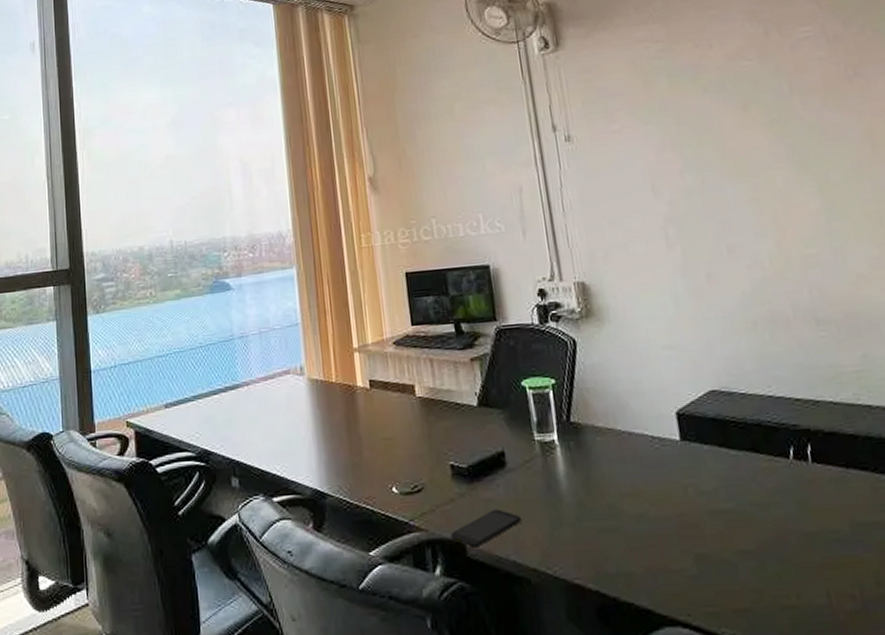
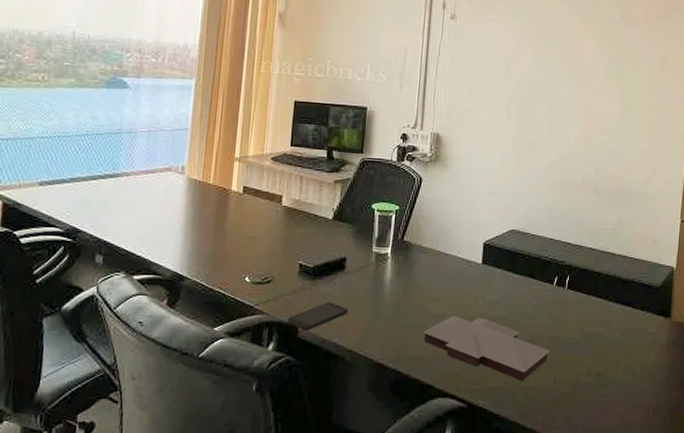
papers: none [621,513,811,598] -> present [421,316,551,381]

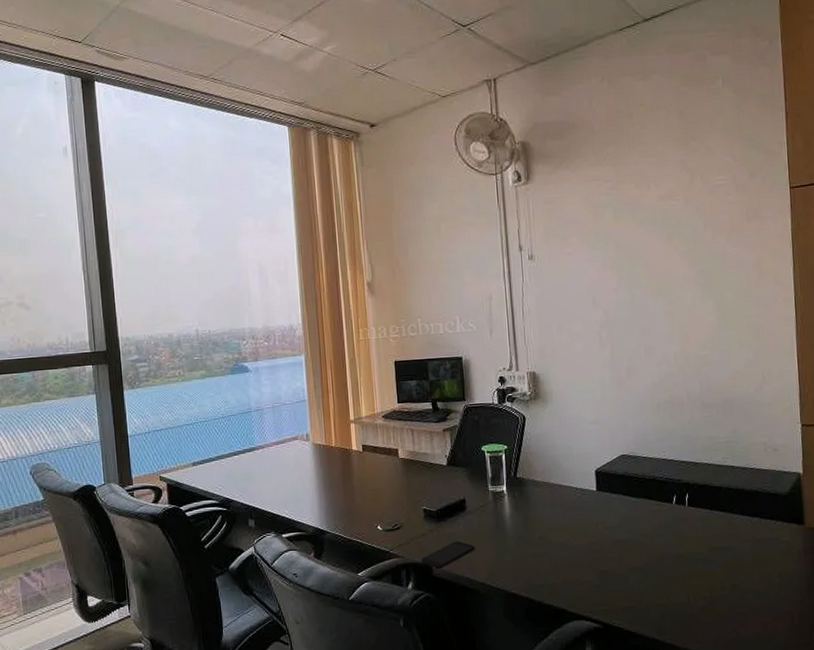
papers: present [421,316,551,381] -> none [548,542,680,599]

